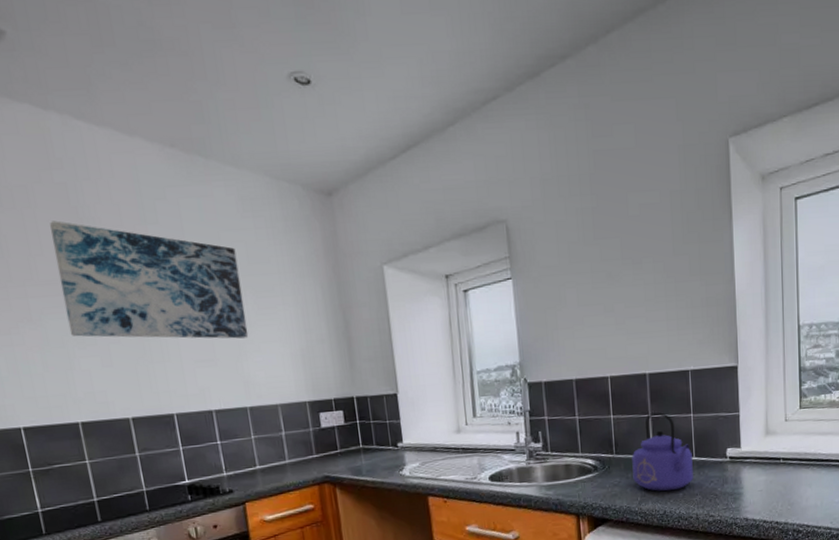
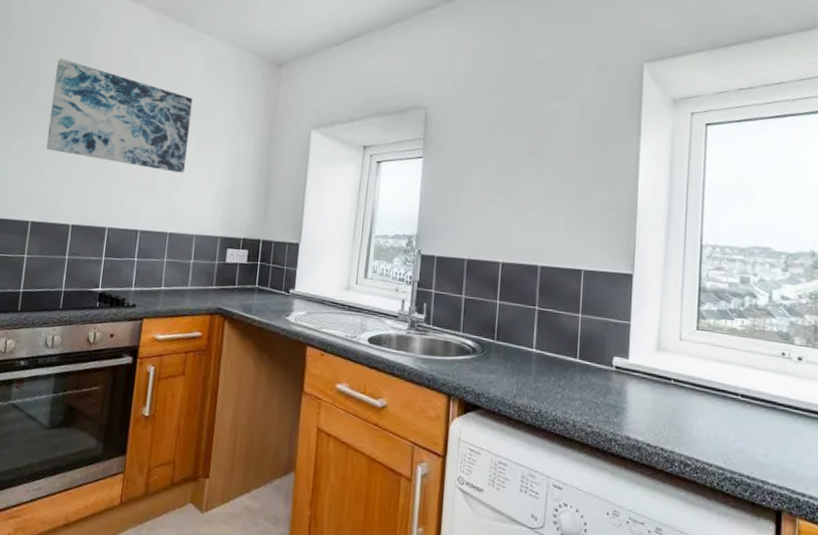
kettle: present [632,412,693,492] -> none [511,306,576,391]

